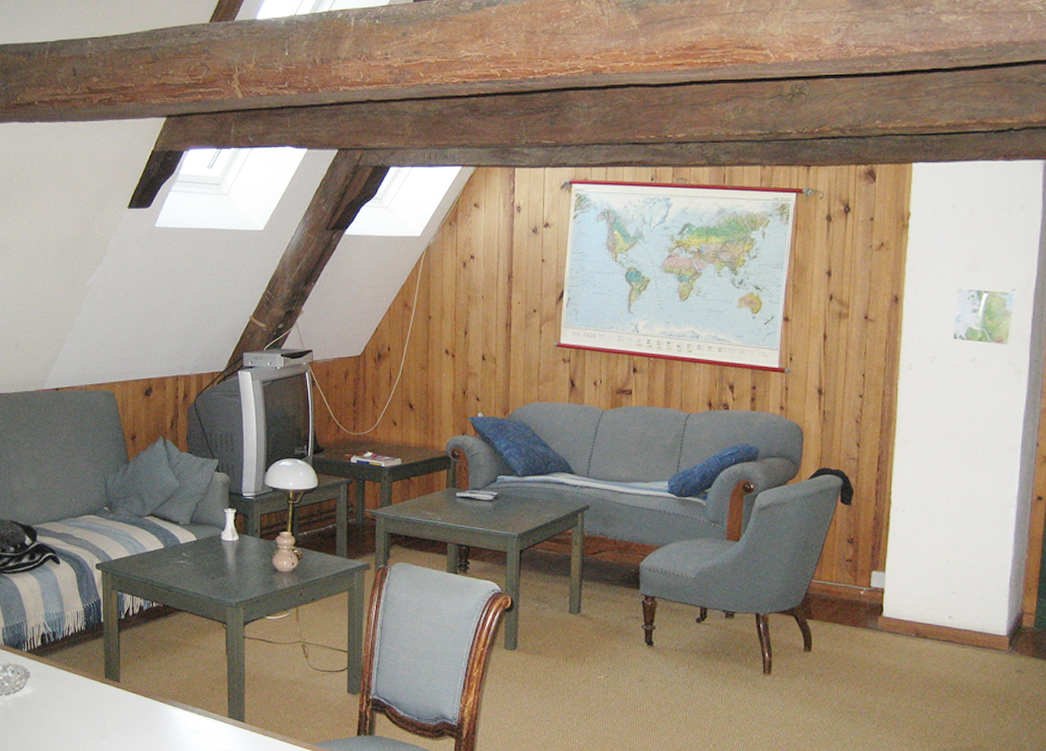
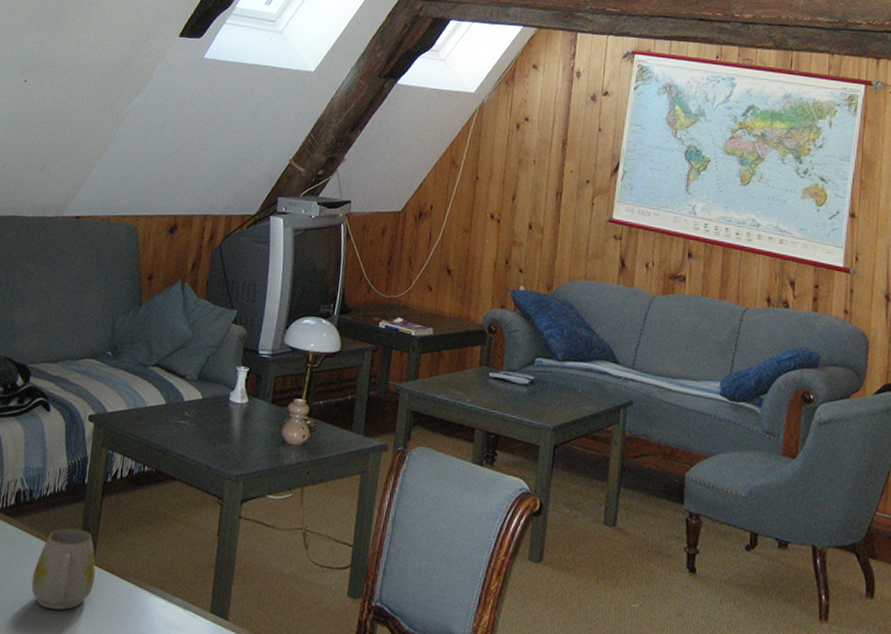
mug: none [67,660,122,728] -> present [31,528,96,610]

